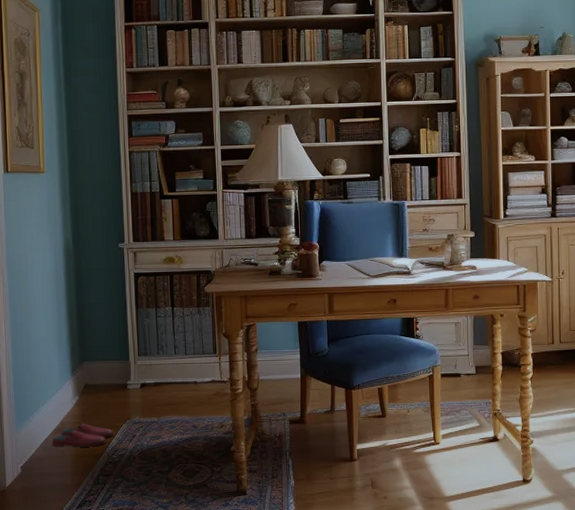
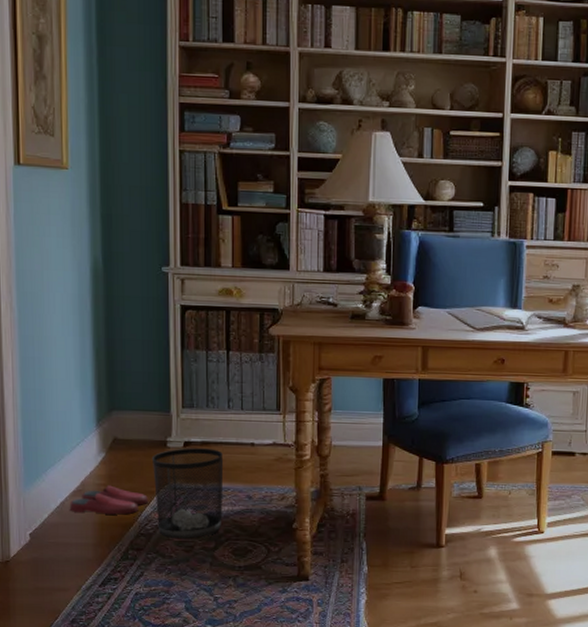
waste bin: none [115,388,174,465] -> present [151,448,224,540]

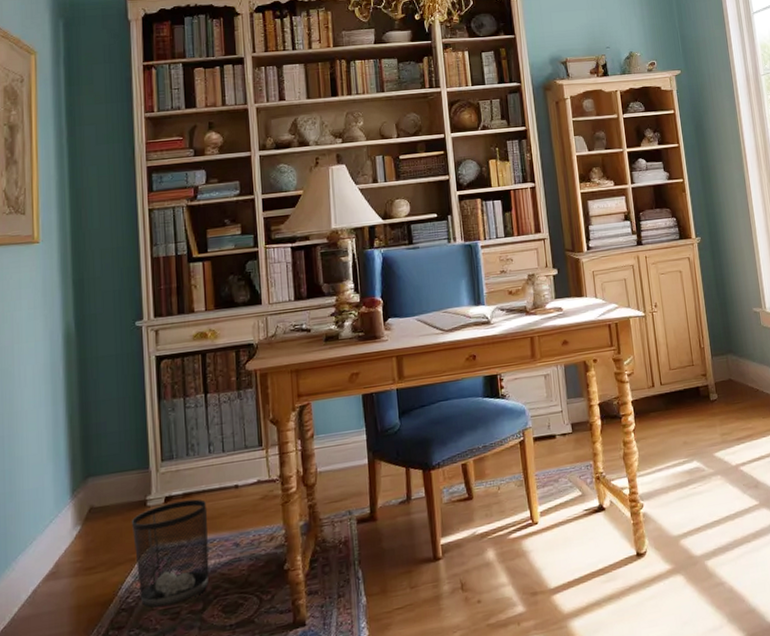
slippers: present [70,485,148,515] -> none [43,560,128,600]

